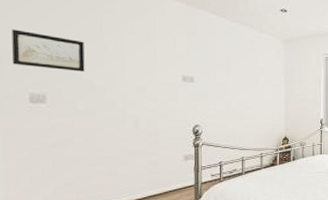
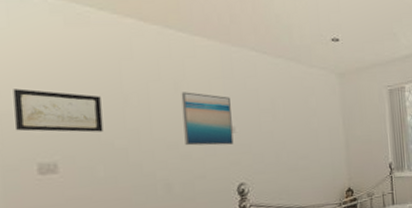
wall art: none [151,44,192,92] -> present [181,92,234,146]

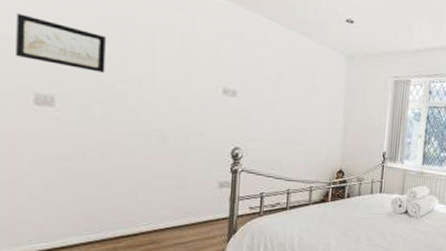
wall art: present [181,92,234,146] -> none [185,47,236,108]

